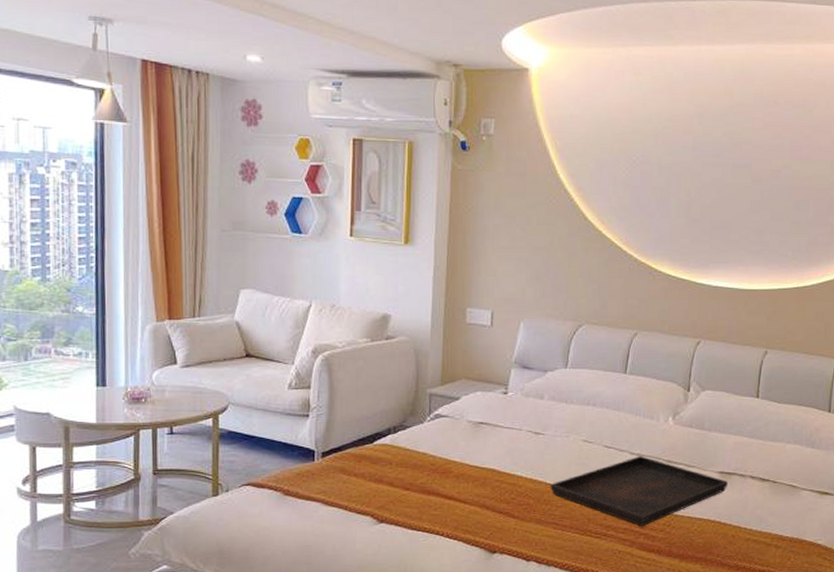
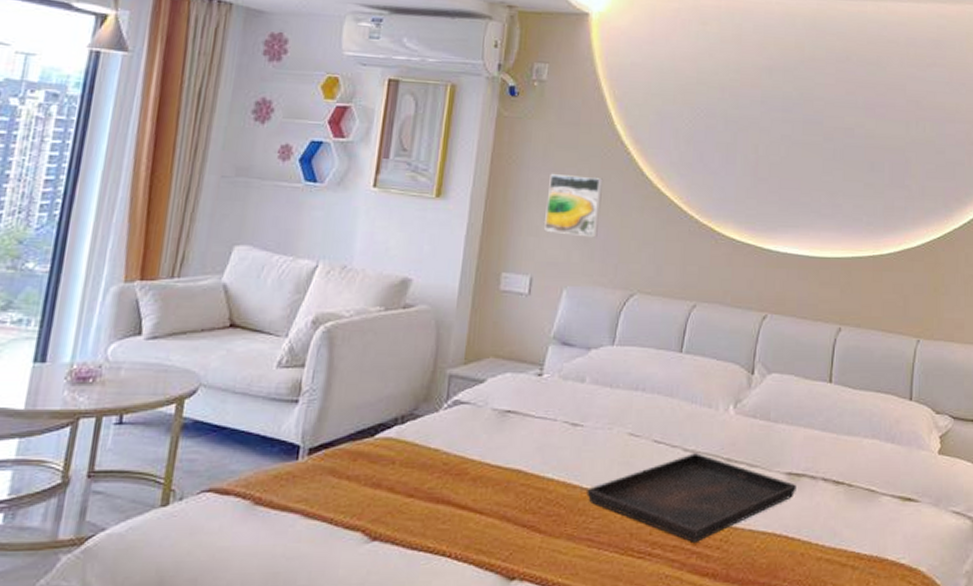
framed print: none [501,220,550,276] -> present [544,173,603,238]

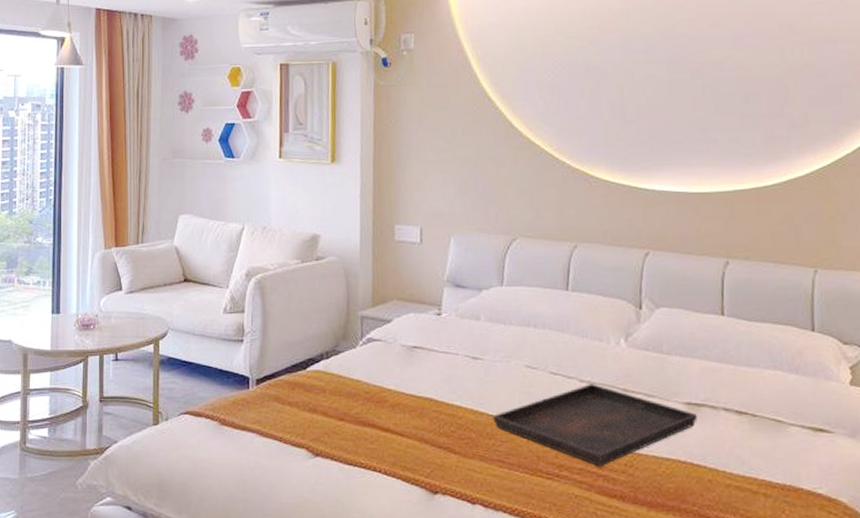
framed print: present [544,173,603,238] -> none [427,133,476,189]

